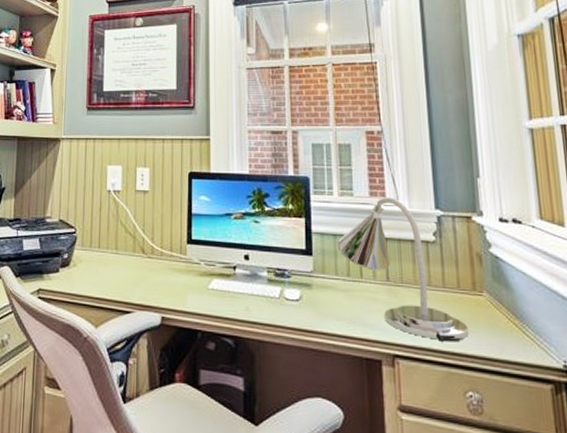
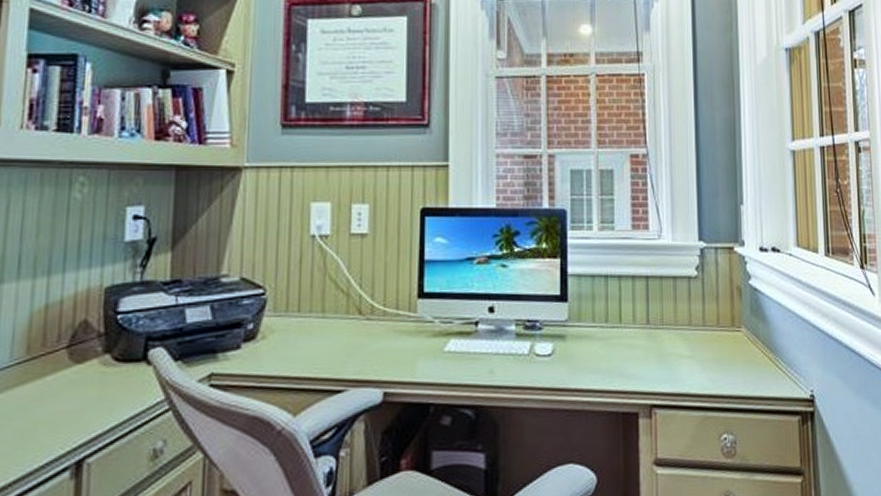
table lamp: present [337,197,469,342] -> none [595,229,726,385]

